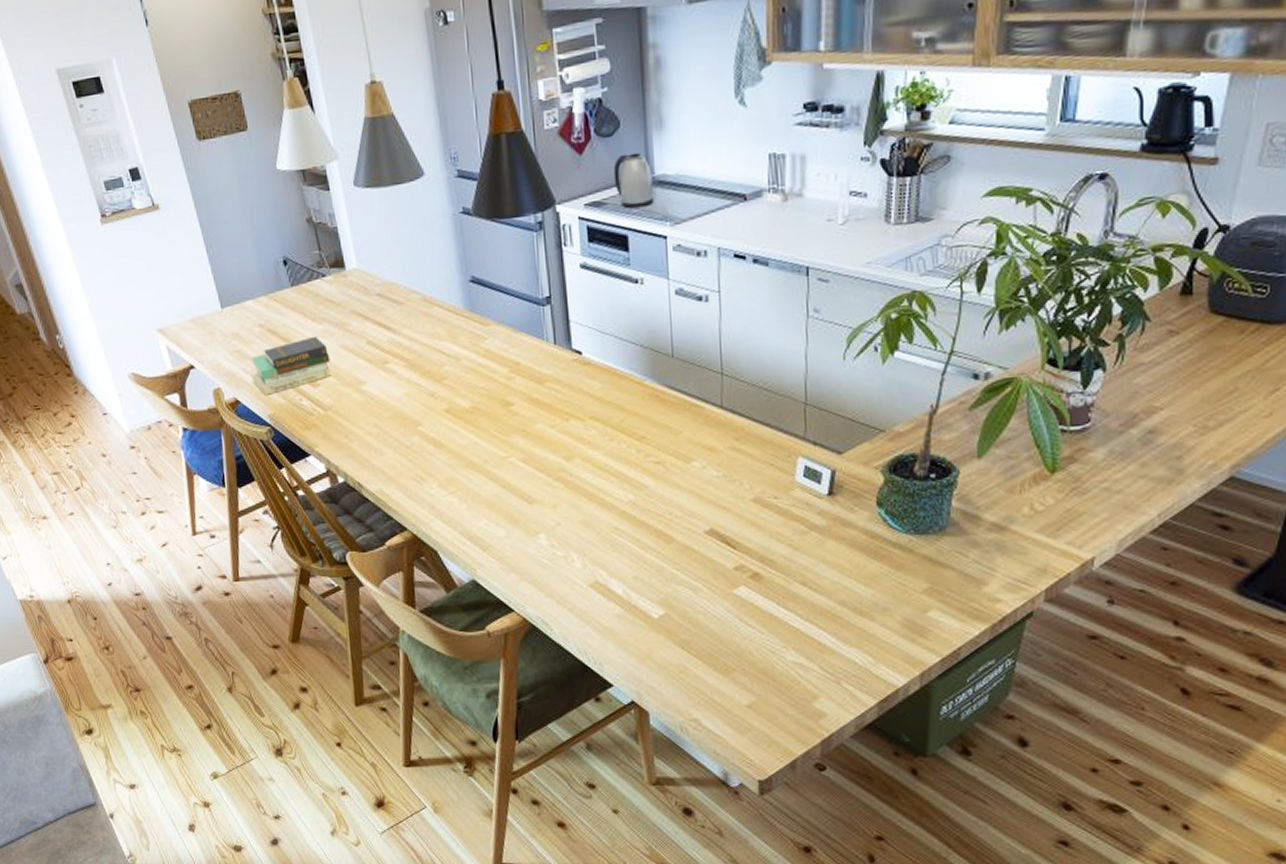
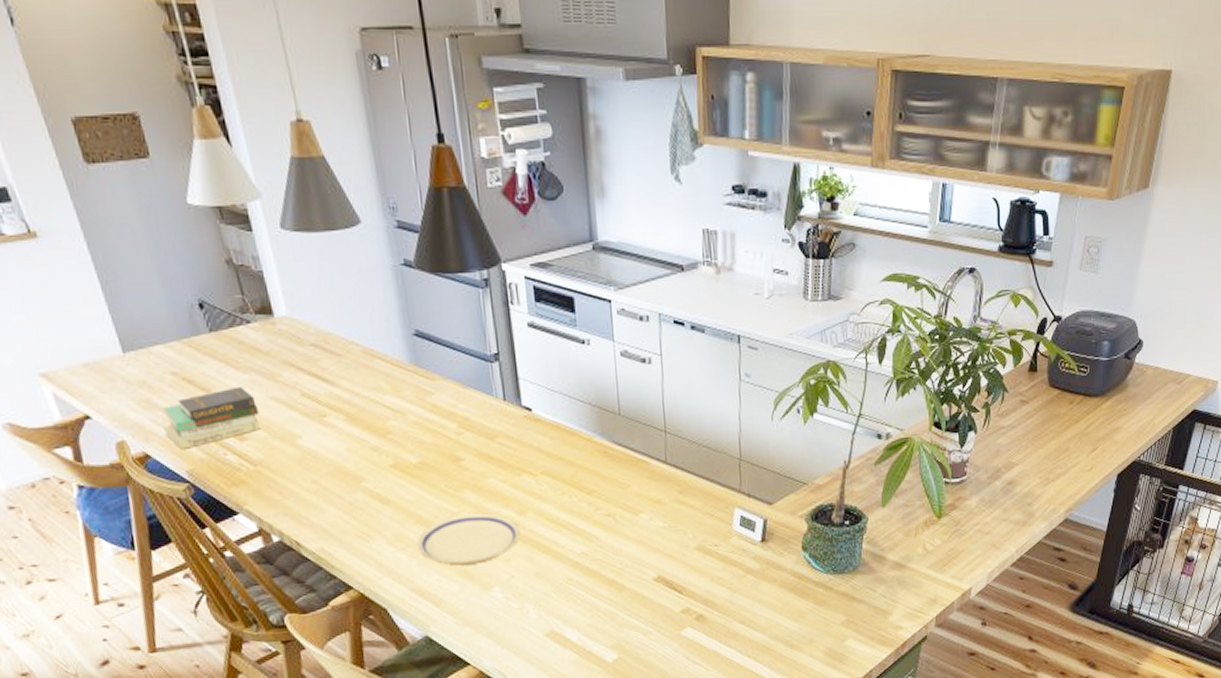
plate: none [467,457,567,511] -> present [417,512,520,566]
kettle: present [613,152,653,209] -> none [557,218,597,272]

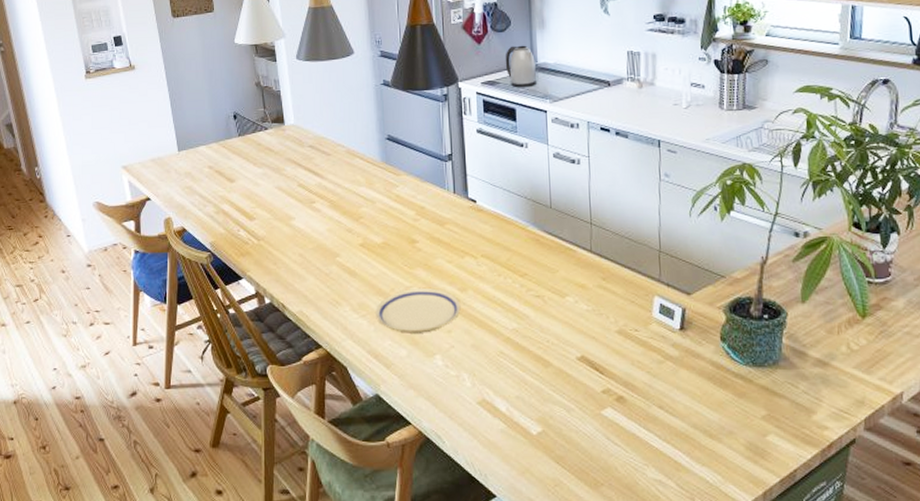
books: present [162,386,260,449] -> none [198,178,266,225]
kettle: none [557,218,597,272] -> present [505,45,536,88]

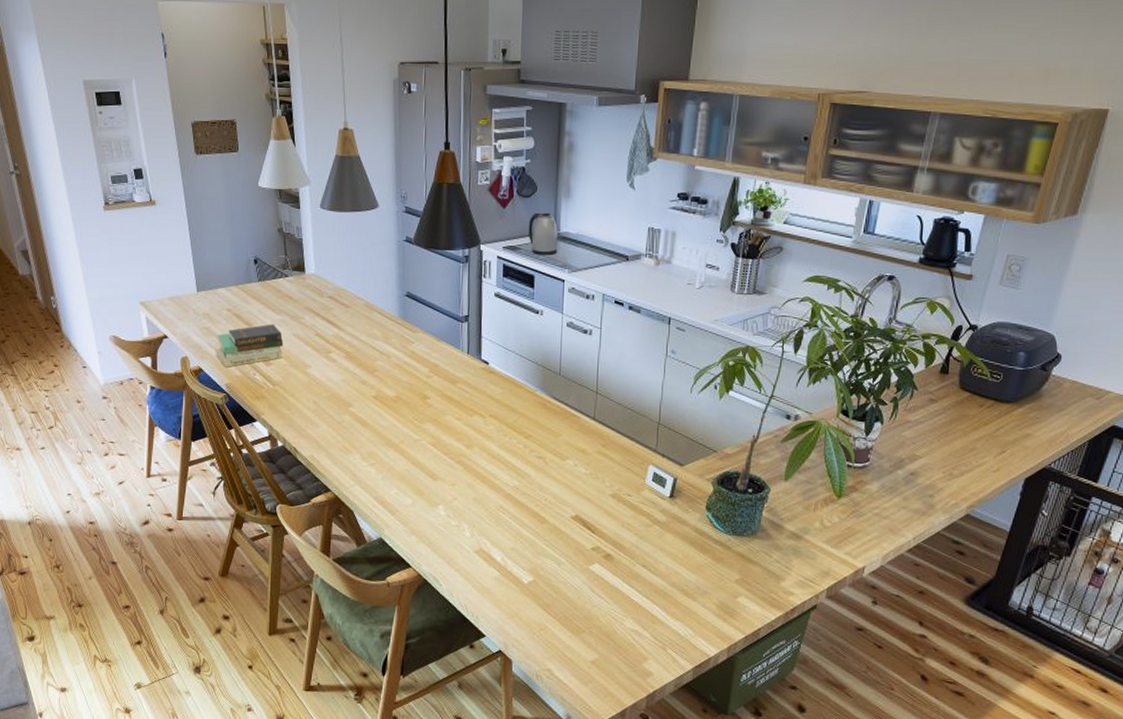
books: none [198,178,266,225] -> present [215,324,284,367]
plate: present [376,287,461,333] -> none [384,441,466,484]

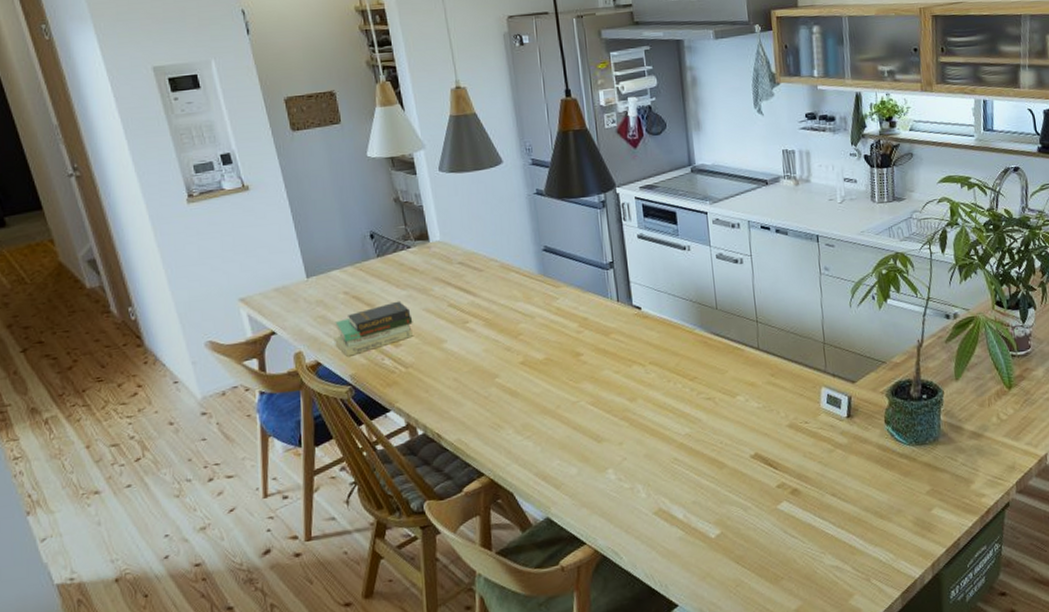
kettle: present [528,212,558,256] -> none [662,147,695,191]

